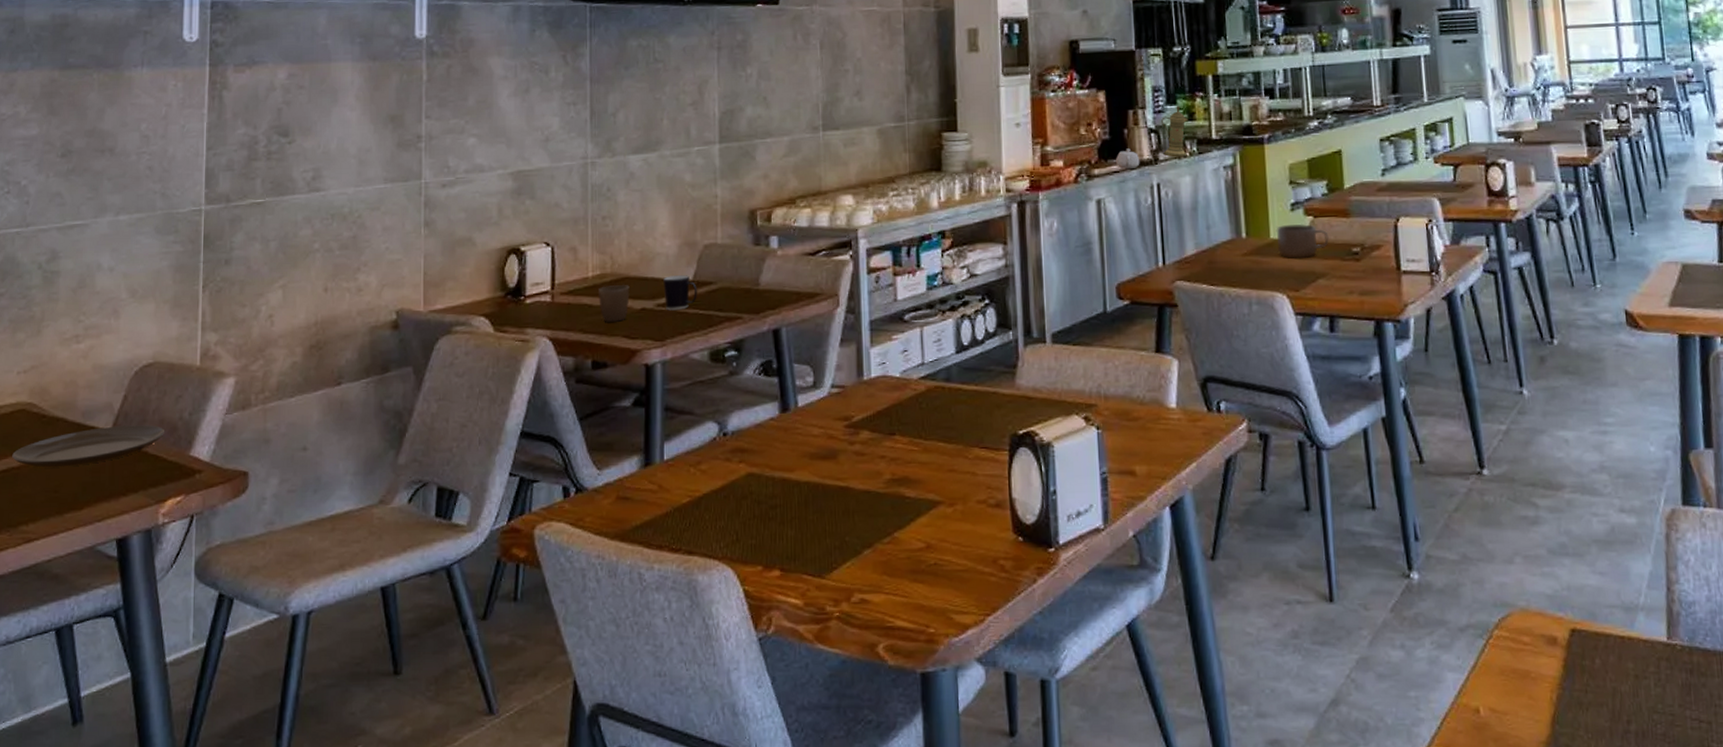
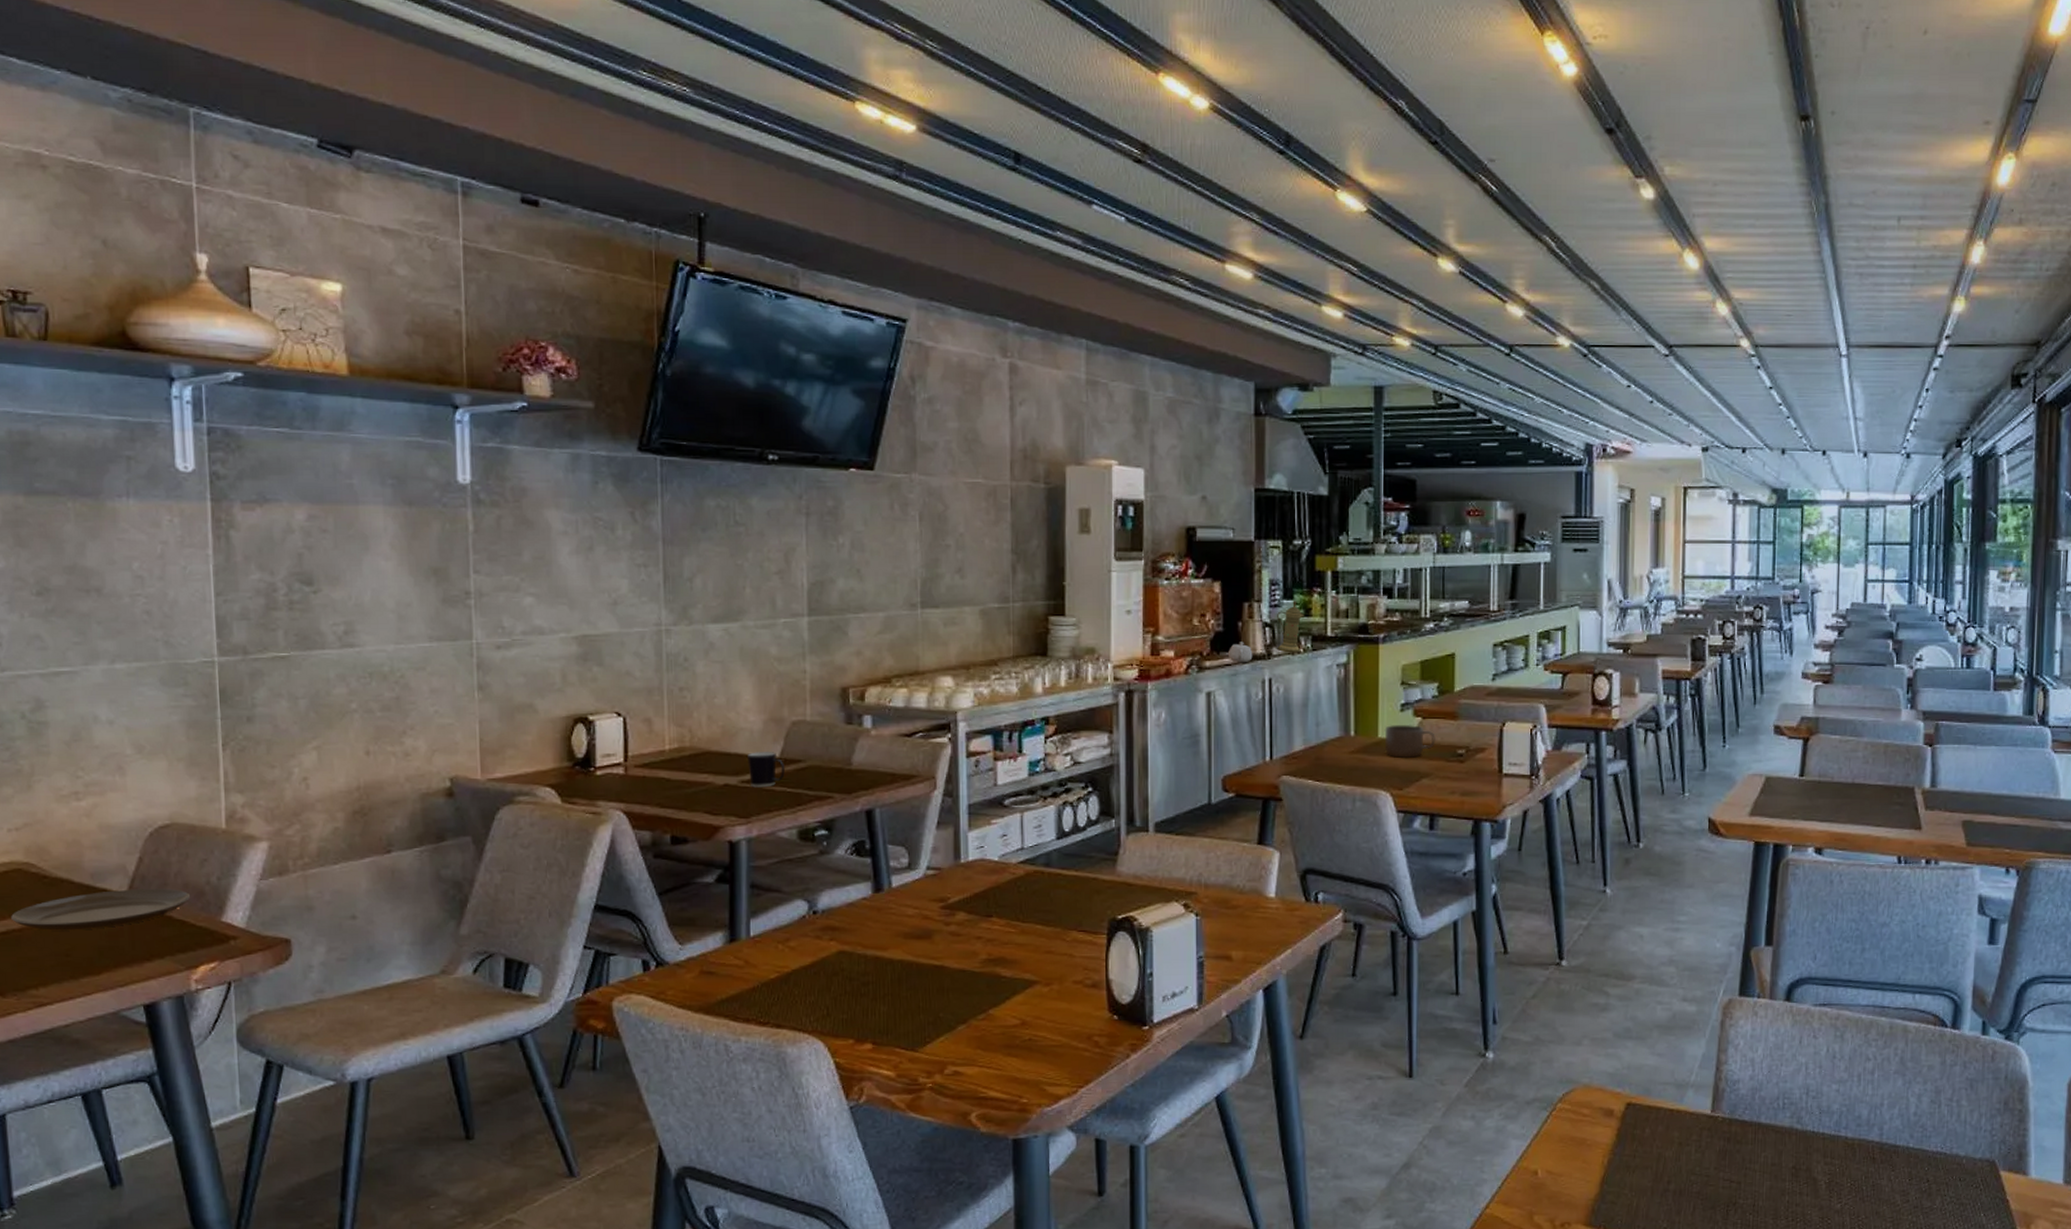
cup: present [597,284,630,322] -> none [675,758,711,797]

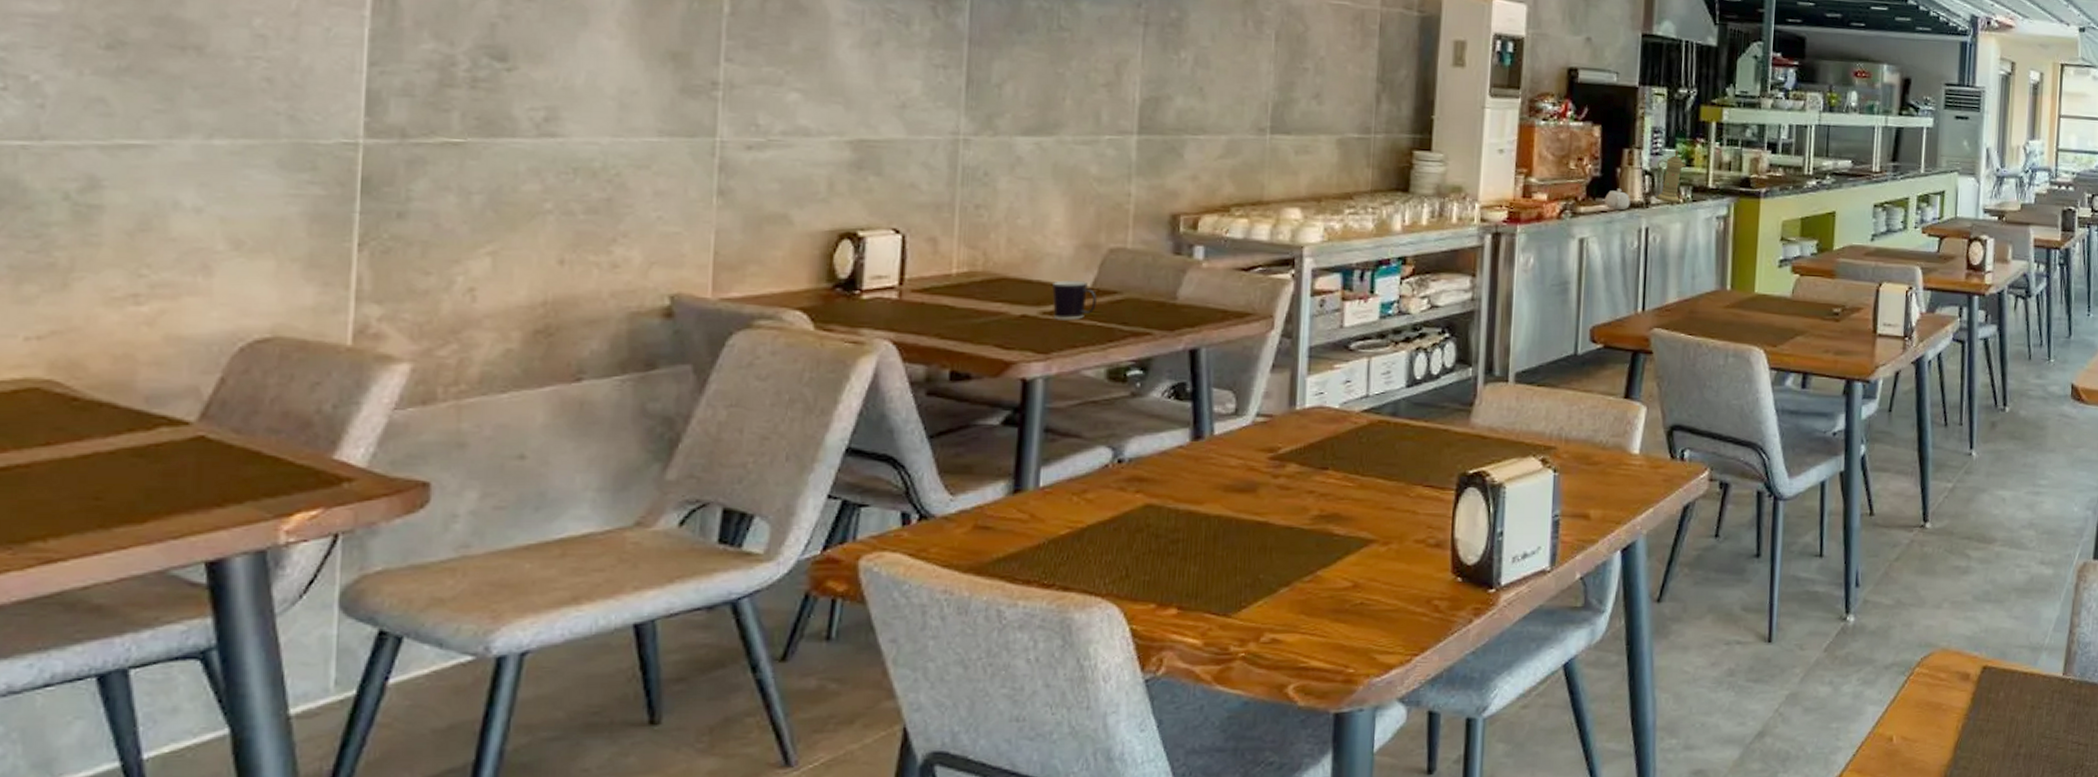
plate: present [11,889,191,931] -> none [16,416,292,467]
cup: present [1384,724,1436,759] -> none [1761,280,1812,316]

